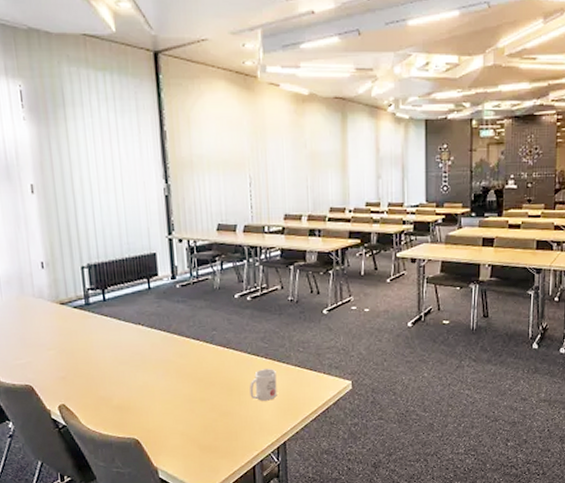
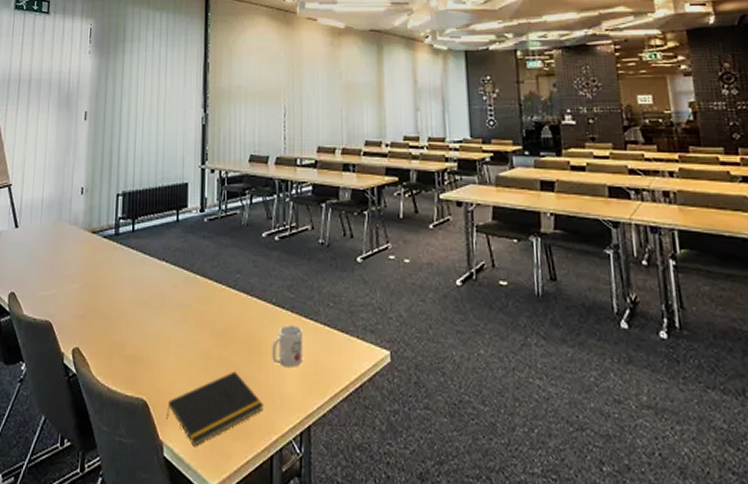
notepad: none [158,408,246,468] -> present [166,371,264,447]

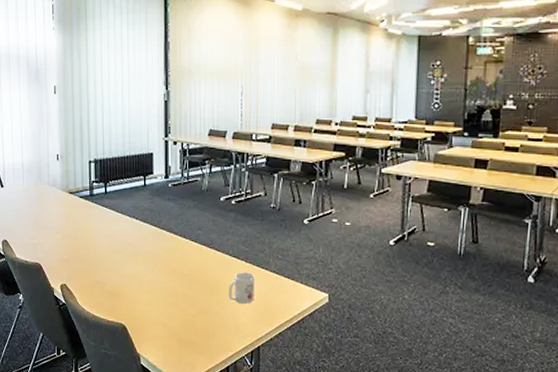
notepad: present [166,371,264,447] -> none [142,305,222,359]

